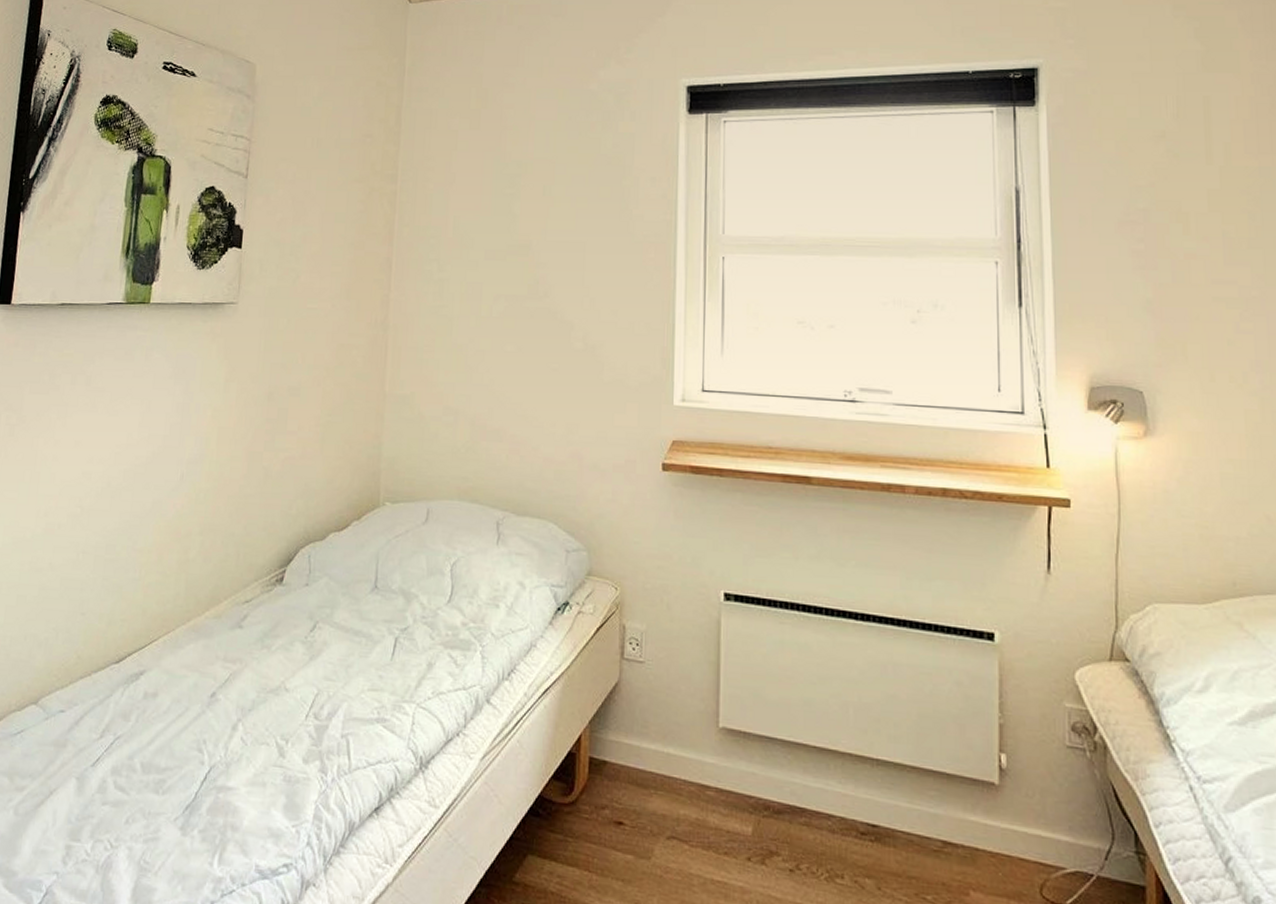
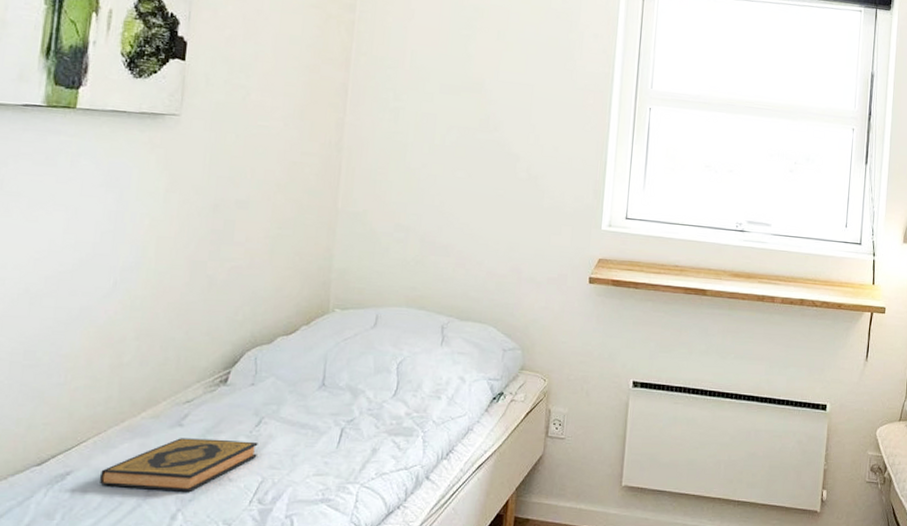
hardback book: none [168,641,313,700] -> present [99,438,258,492]

